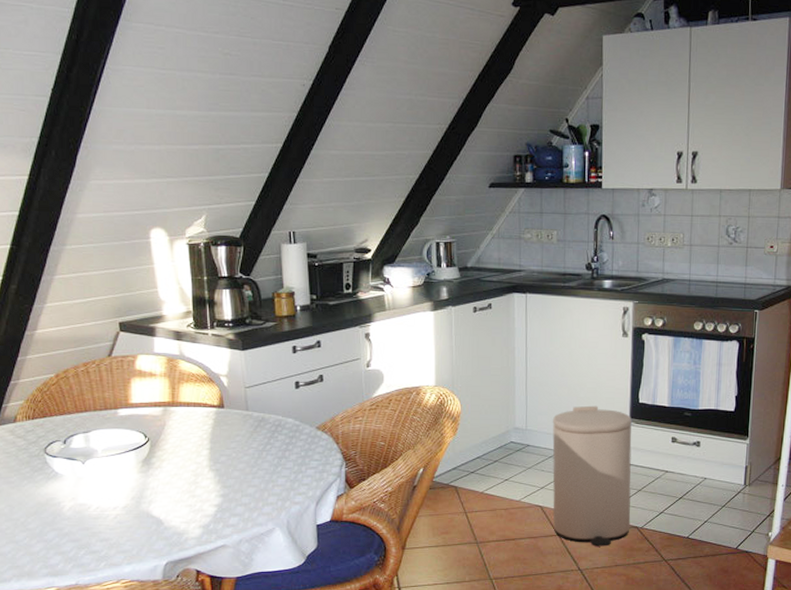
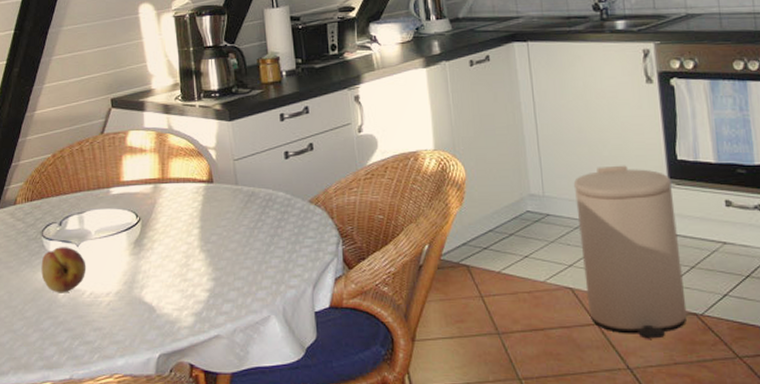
fruit: none [44,464,93,507] -> present [41,247,87,293]

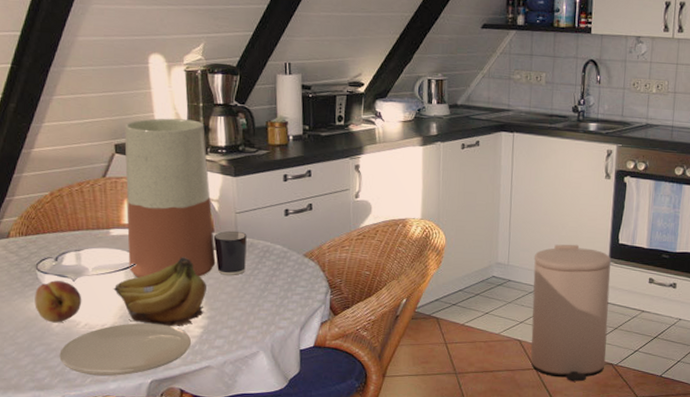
plate: none [66,289,197,351] -> present [59,323,191,376]
fruit: none [116,212,210,292] -> present [113,257,206,327]
vase: none [120,65,217,238] -> present [124,118,216,278]
mug: none [213,179,249,229] -> present [213,230,247,275]

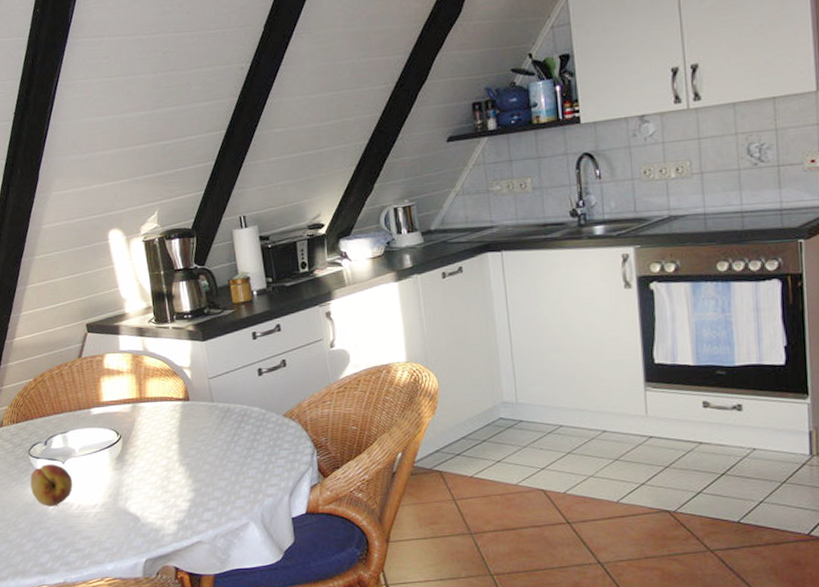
plate: present [59,323,191,376] -> none [58,500,180,558]
fruit: present [113,257,206,327] -> none [100,429,189,503]
vase: present [124,118,216,278] -> none [93,289,195,455]
mug: present [213,230,247,275] -> none [189,397,225,444]
pedal bin: present [530,244,611,382] -> none [547,370,660,535]

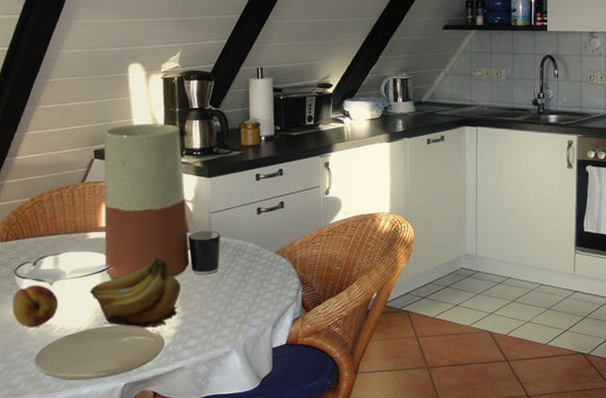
plate: none [58,500,180,558] -> present [34,325,165,381]
vase: none [93,289,195,455] -> present [104,123,190,280]
fruit: none [100,429,189,503] -> present [89,258,181,328]
mug: none [189,397,225,444] -> present [187,230,220,275]

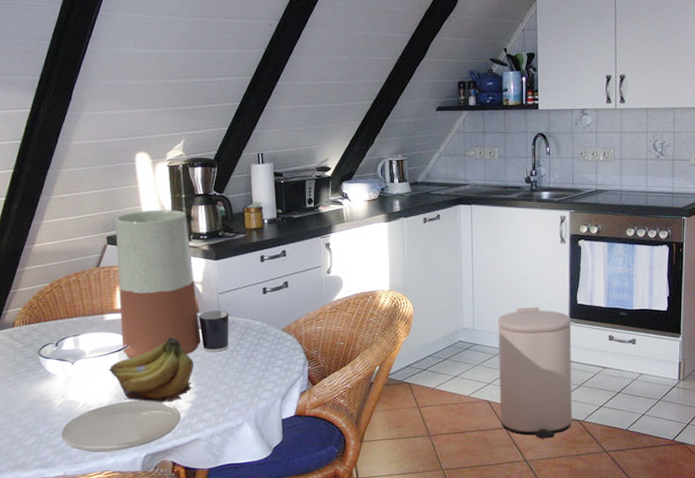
fruit: present [12,285,59,328] -> none [38,365,81,404]
pedal bin: none [501,233,578,373] -> present [497,307,573,439]

